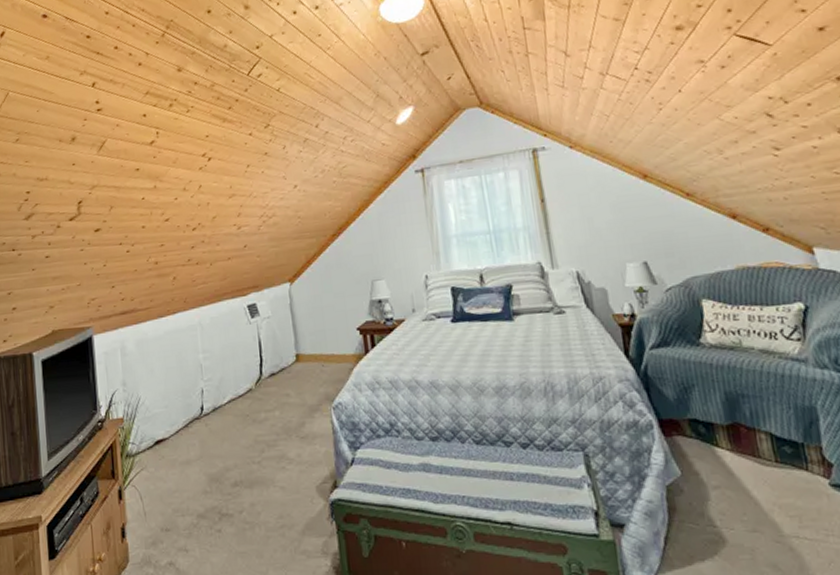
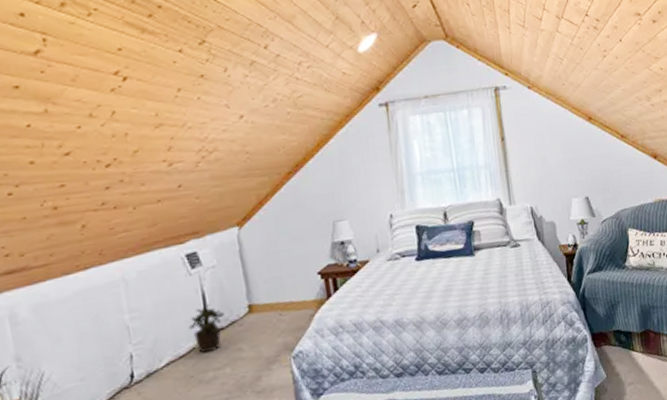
potted plant: none [247,351,276,394] -> present [189,305,225,353]

